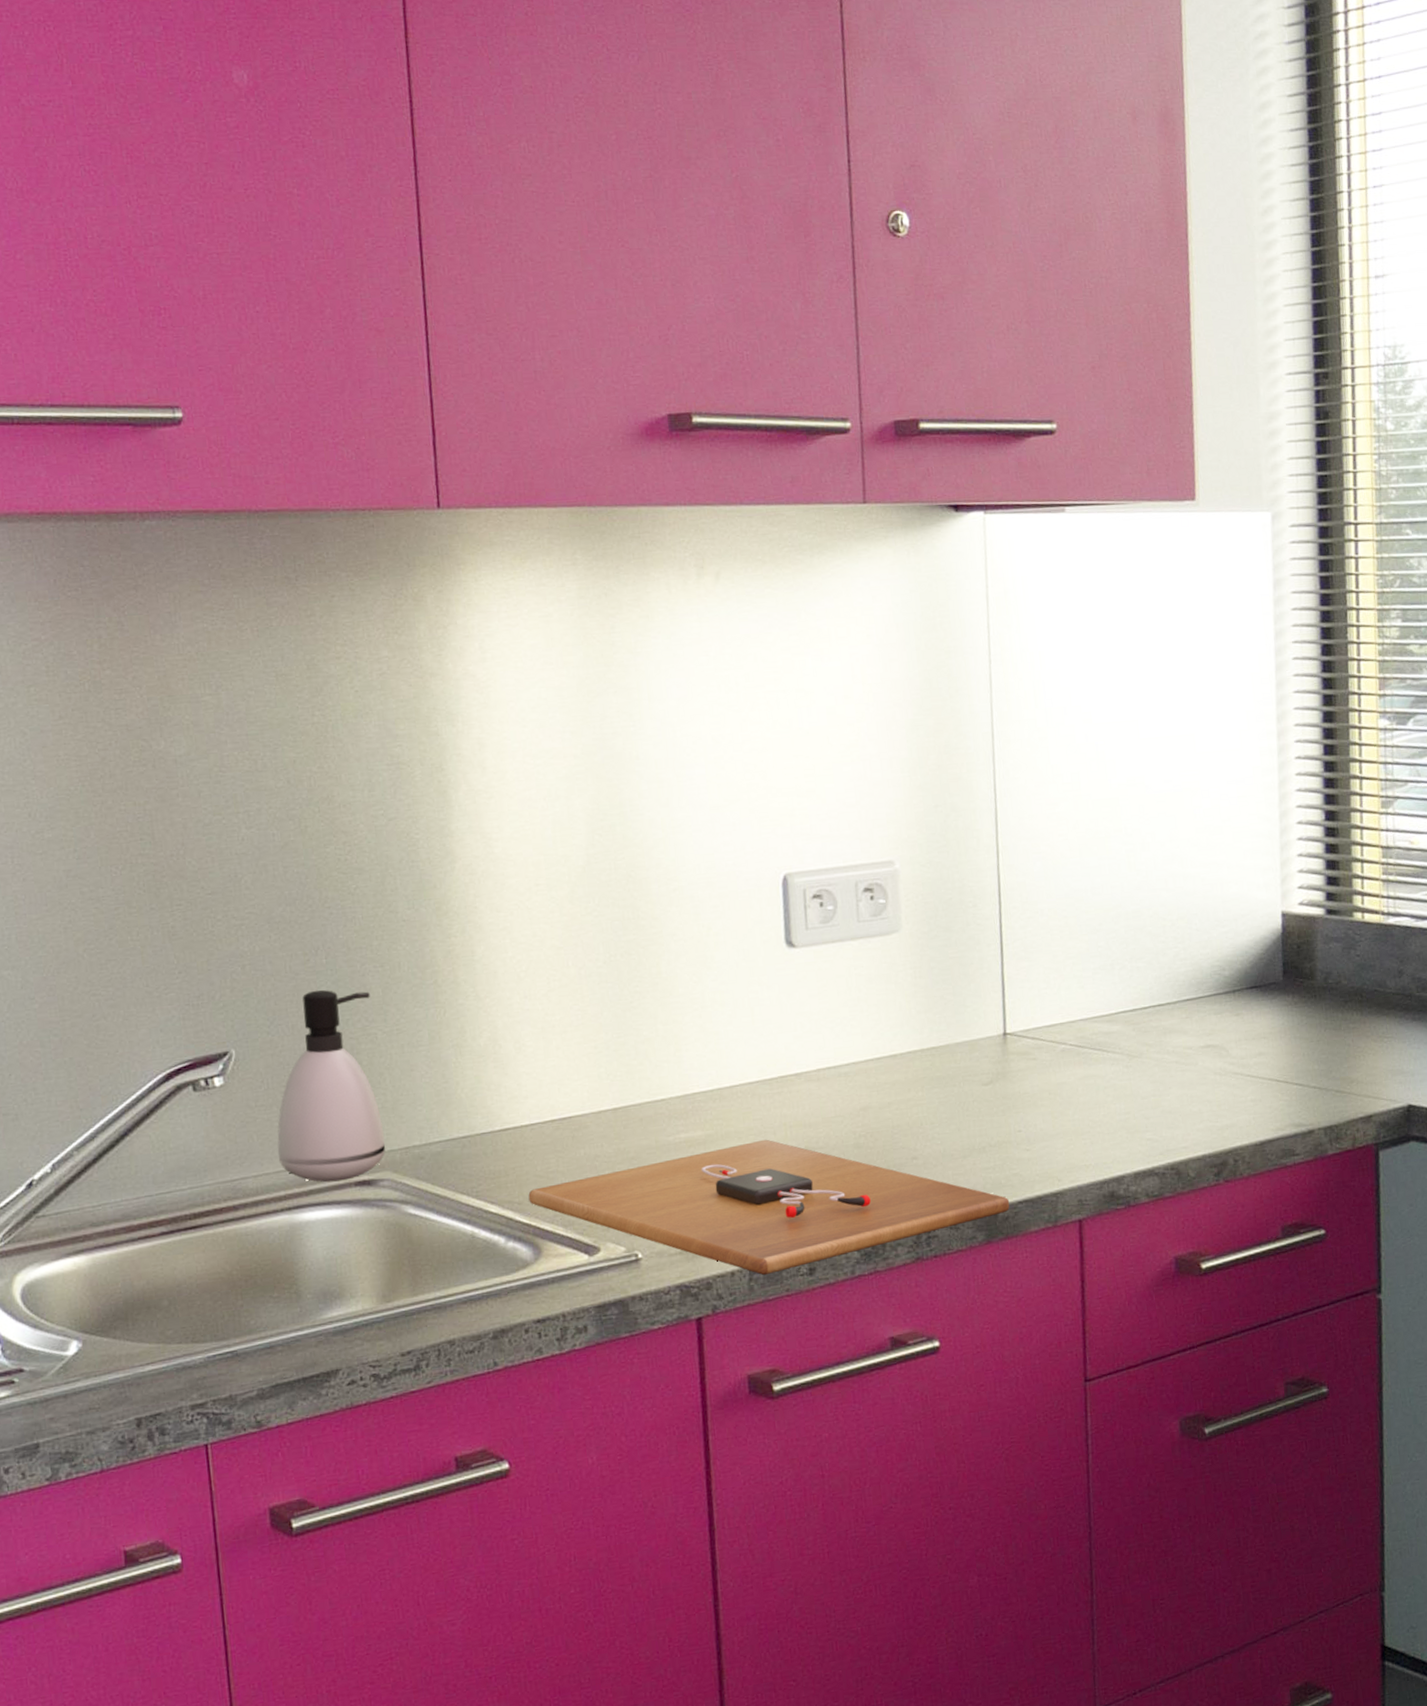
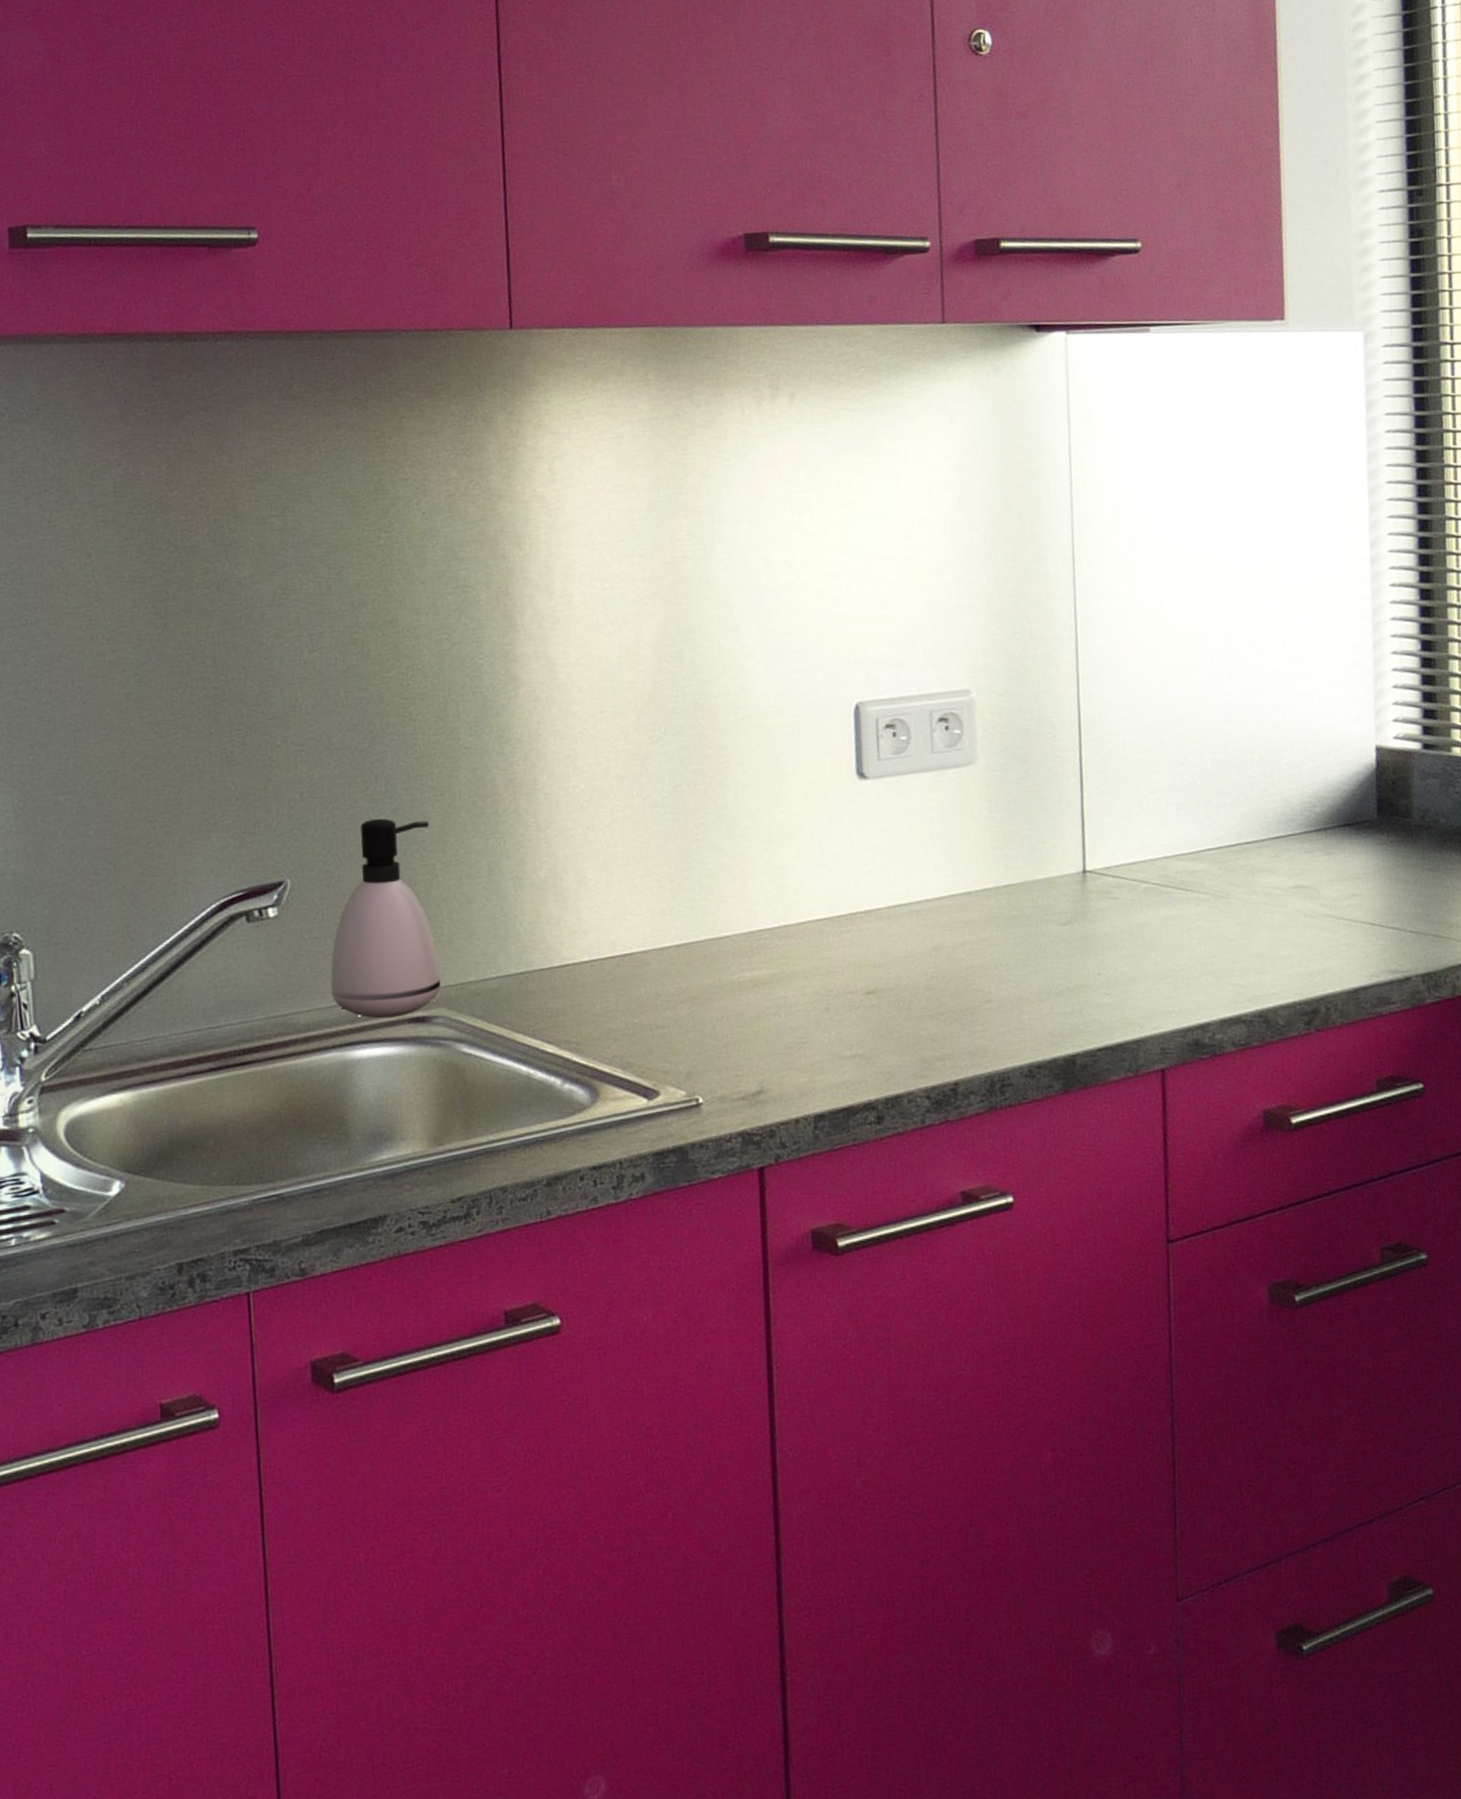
cutting board: present [528,1139,1010,1276] -> none [586,979,1089,1124]

